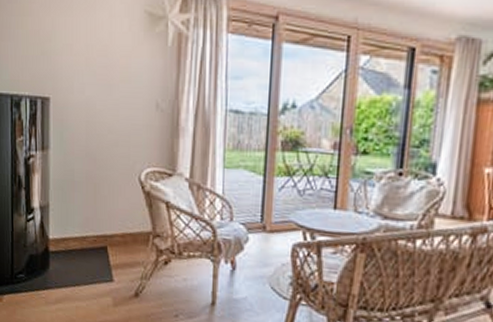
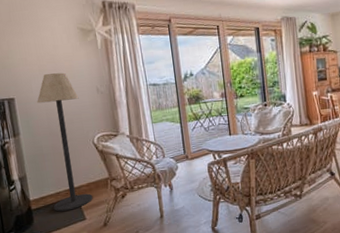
floor lamp: none [75,72,131,265] -> present [37,72,93,212]

